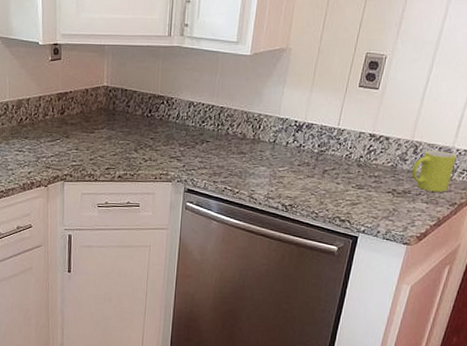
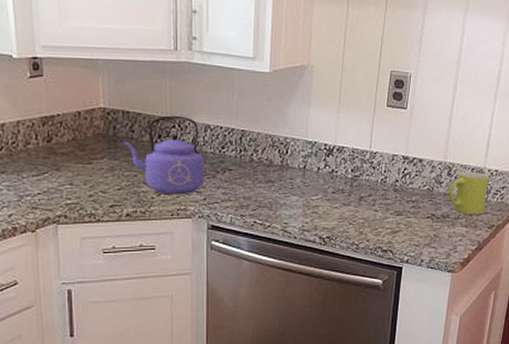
kettle: none [121,93,187,162] -> present [124,115,205,195]

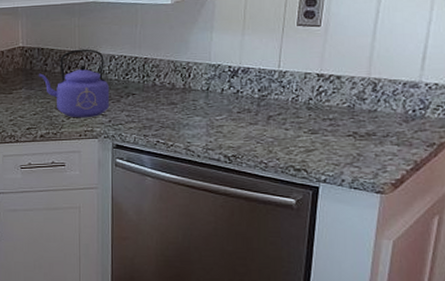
mug: present [448,171,489,214] -> none [373,86,427,132]

